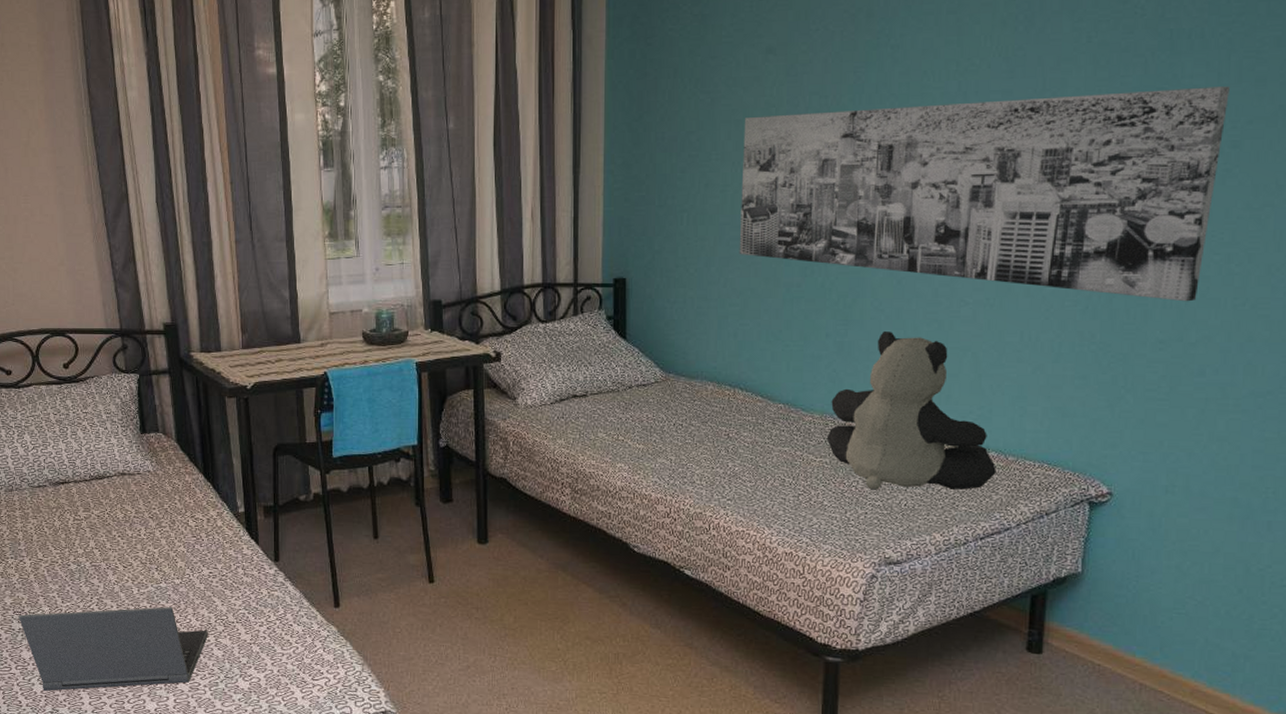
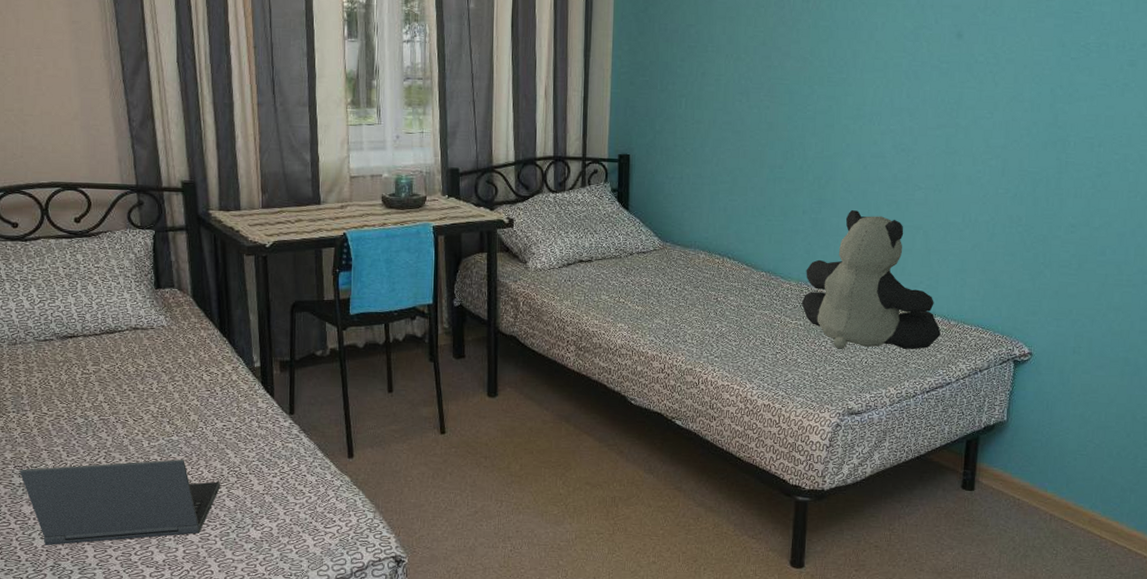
wall art: present [739,86,1230,302] -> none [730,13,1129,193]

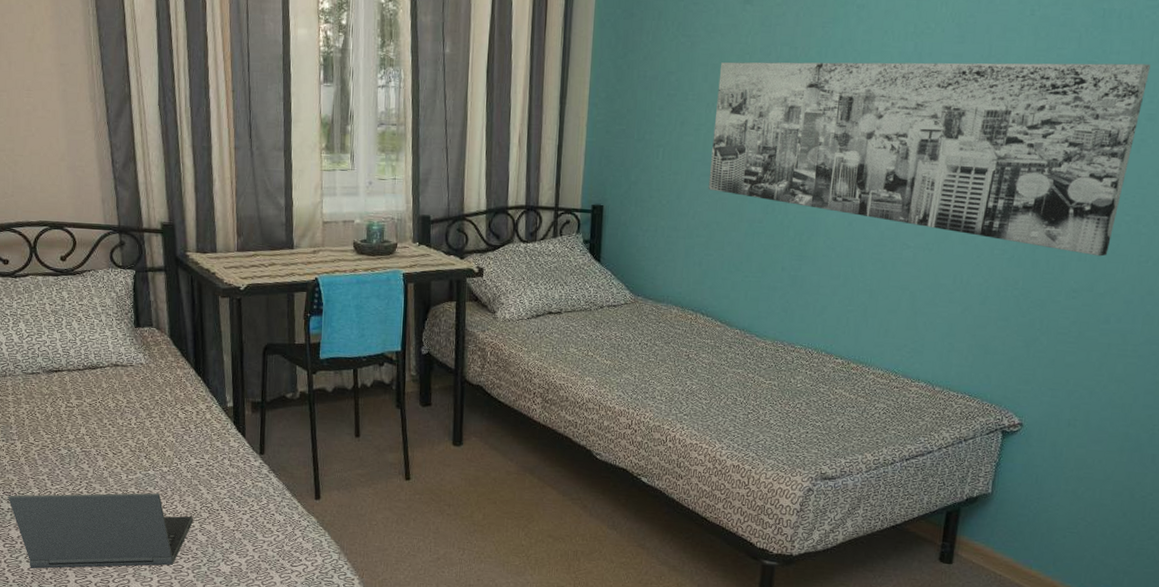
wall art: none [730,13,1129,193] -> present [708,61,1150,257]
teddy bear: present [801,209,941,349] -> none [776,267,924,415]

